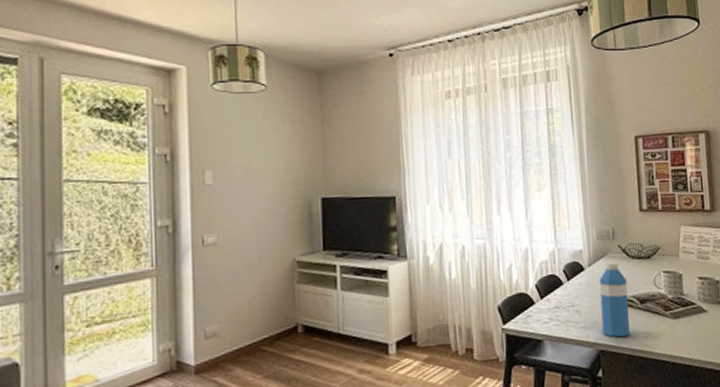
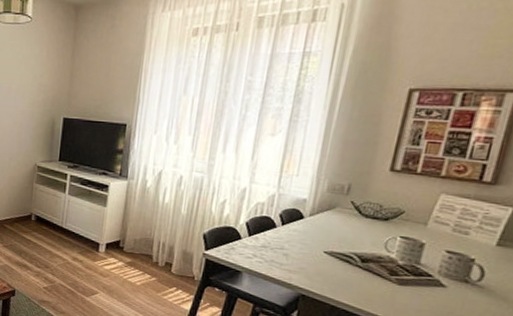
water bottle: present [599,261,630,338] -> none [307,215,352,289]

